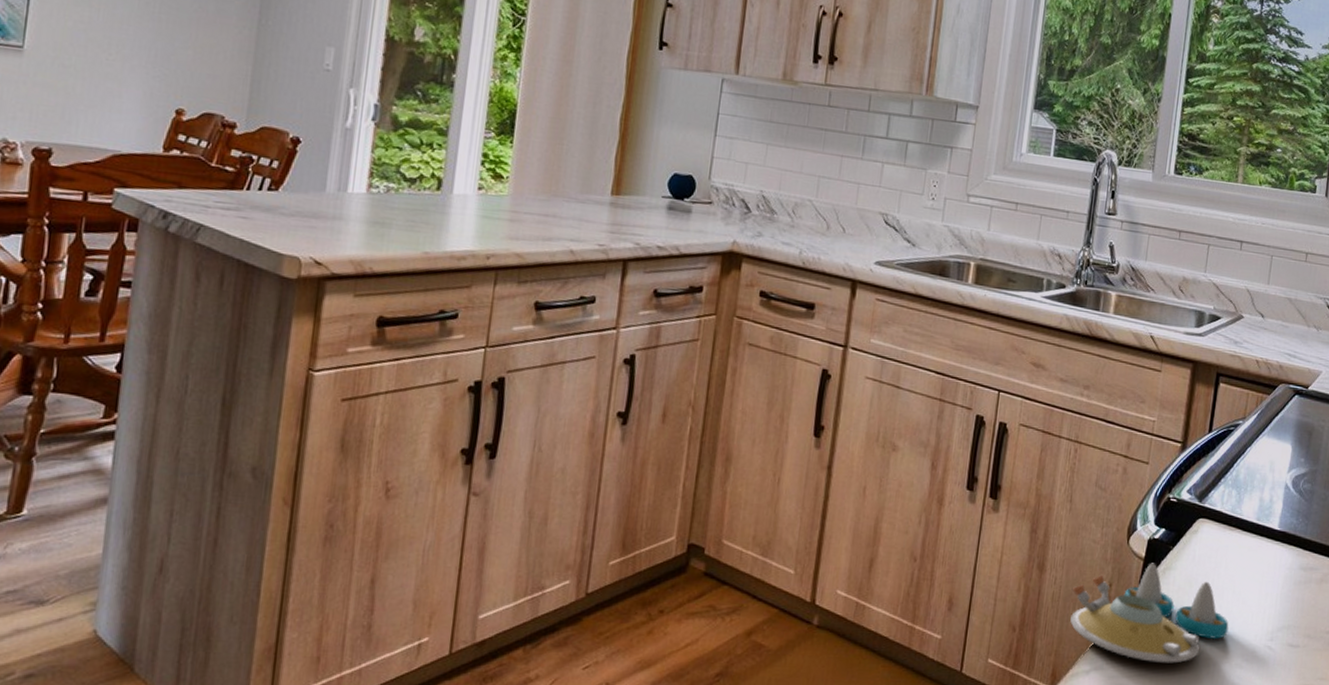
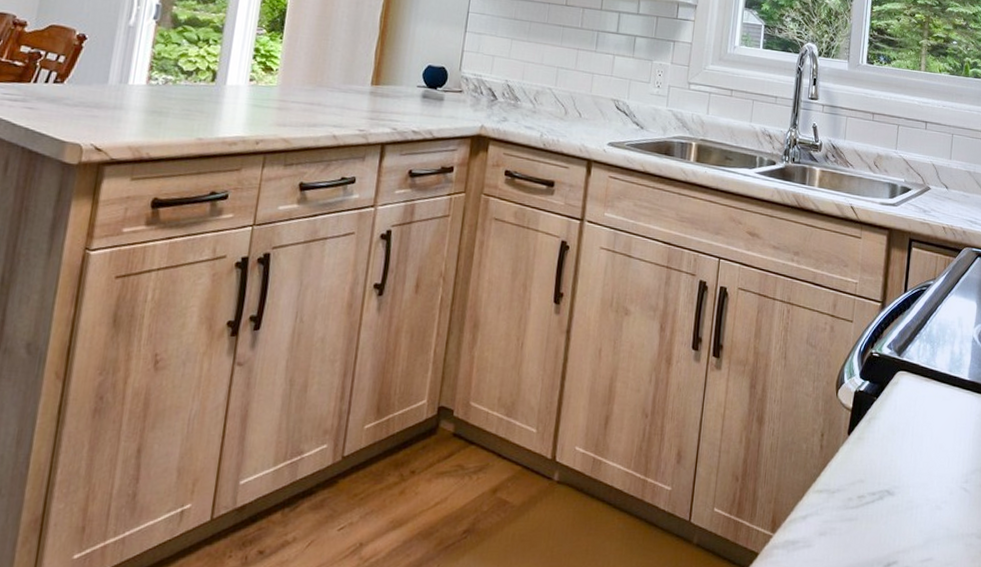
salt and pepper shaker set: present [1070,562,1229,664] -> none [787,413,929,507]

